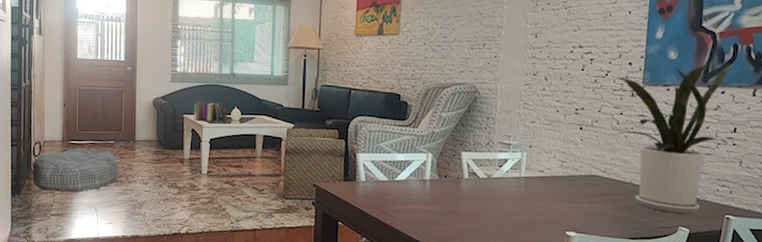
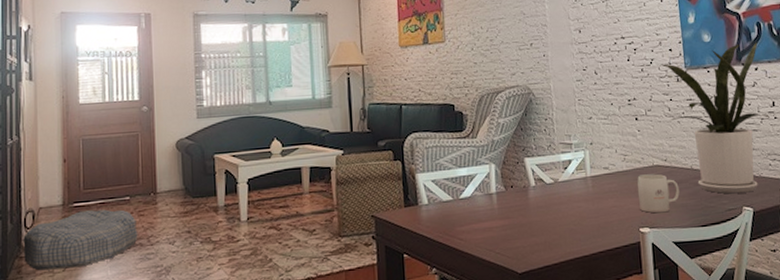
books: present [194,102,228,123] -> none [226,136,268,160]
mug: none [569,182,614,221] -> present [637,174,680,214]

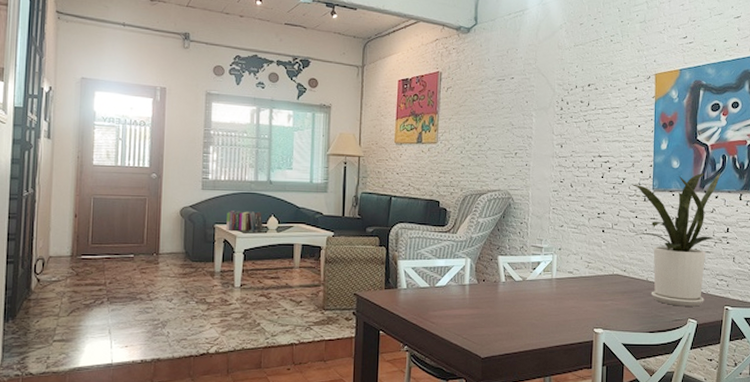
dog bed: present [23,209,138,271] -> none [32,263,139,314]
books: none [226,136,268,160] -> present [226,211,264,232]
mug: present [637,174,680,214] -> none [596,281,634,317]

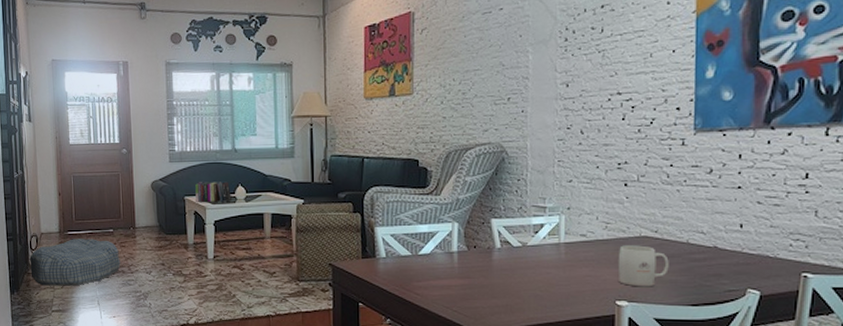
dog bed: none [32,263,139,314] -> present [30,239,121,286]
mug: none [596,281,634,317] -> present [617,245,669,287]
house plant: present [632,173,723,307] -> none [665,102,799,274]

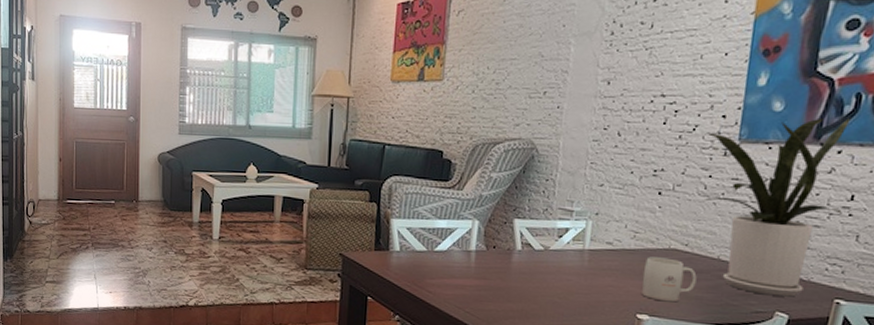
dog bed: present [30,239,121,286] -> none [25,208,121,258]
books: present [195,181,233,203] -> none [204,157,243,182]
house plant: none [665,102,799,274] -> present [701,118,851,297]

